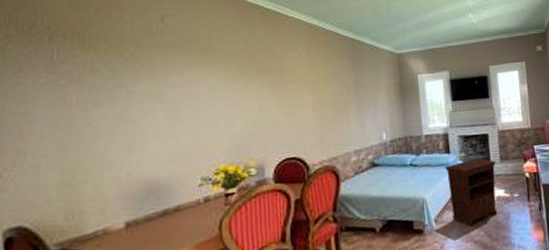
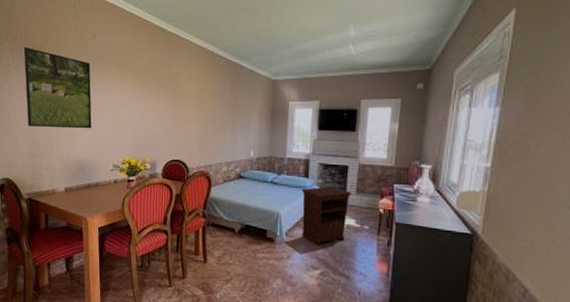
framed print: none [47,37,165,145] -> present [23,47,92,129]

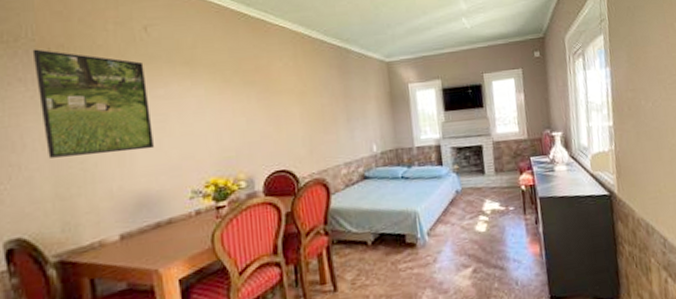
nightstand: present [301,186,352,246] -> none [437,171,492,241]

